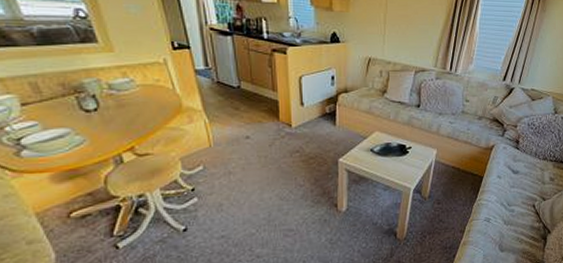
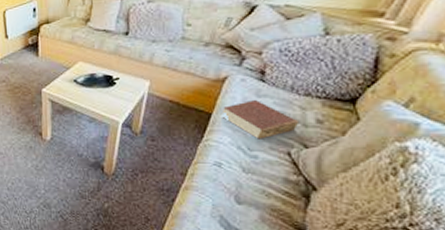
book: none [490,163,540,196] -> present [221,99,300,139]

